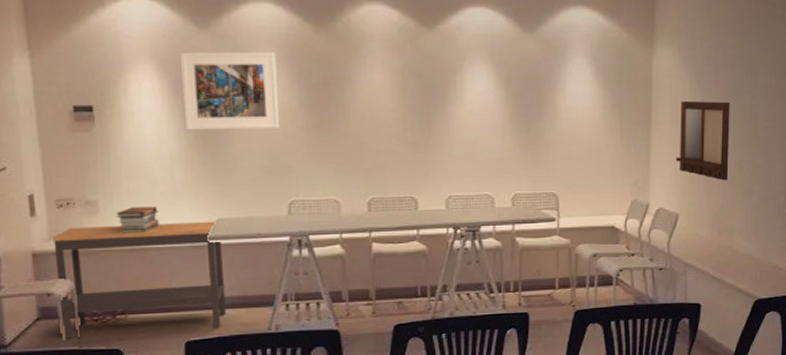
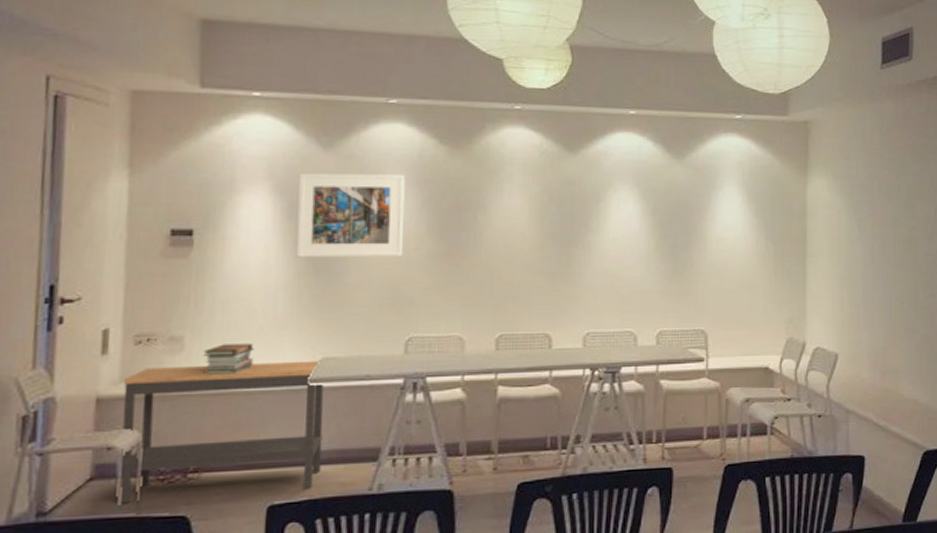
writing board: present [676,101,730,181] -> none [834,233,890,318]

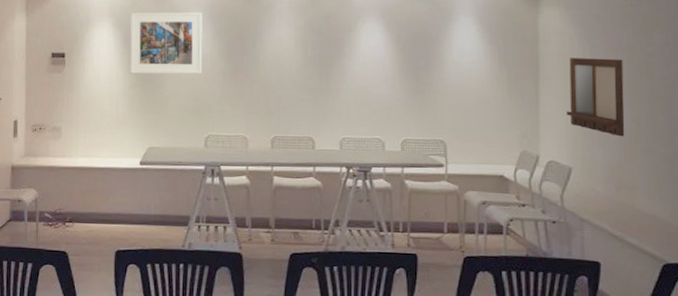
console table: present [119,360,324,503] -> none [26,148,151,241]
book stack: present [203,343,254,375] -> none [73,134,105,155]
writing board: none [834,233,890,318] -> present [567,58,625,137]

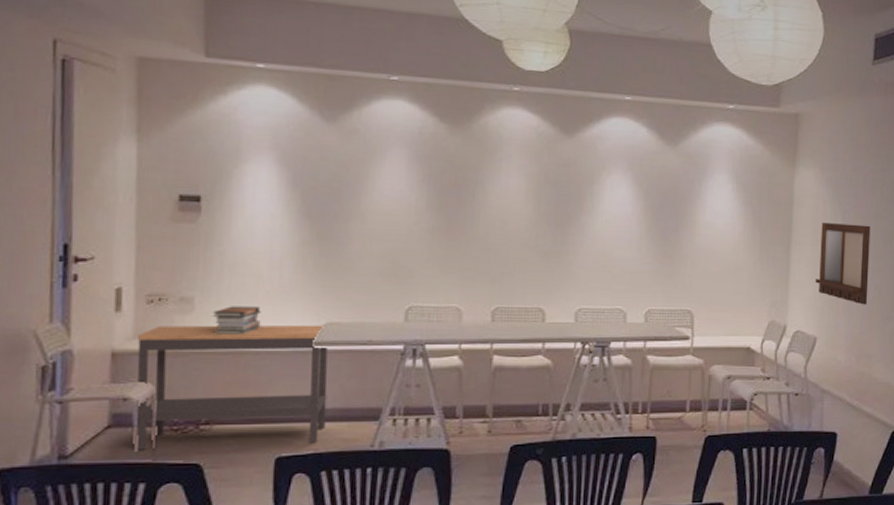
console table: none [26,148,151,241] -> present [136,324,328,450]
book stack: none [73,134,105,155] -> present [212,306,261,335]
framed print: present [129,12,203,75] -> none [300,145,406,230]

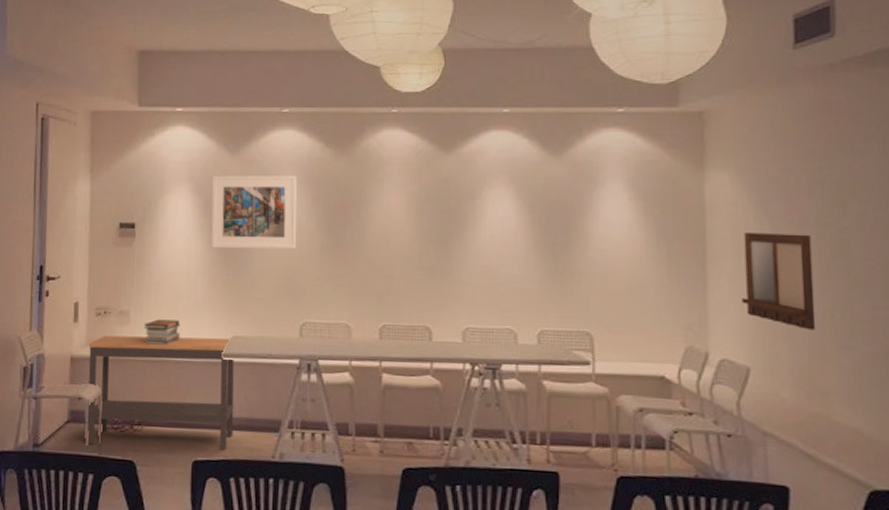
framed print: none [300,145,406,230] -> present [210,175,297,250]

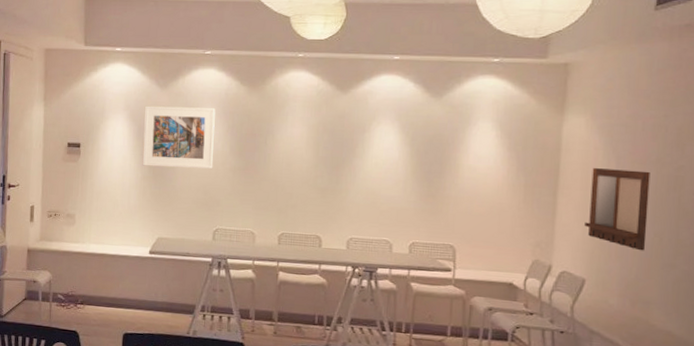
console table: present [87,335,235,449] -> none [40,233,159,326]
book stack: present [143,319,181,345] -> none [86,221,116,243]

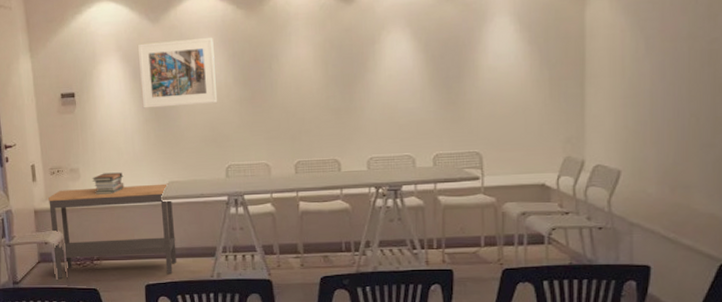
console table: none [40,233,159,326] -> present [48,183,177,278]
book stack: none [86,221,116,243] -> present [92,172,124,195]
writing board: present [585,168,650,251] -> none [616,48,682,134]

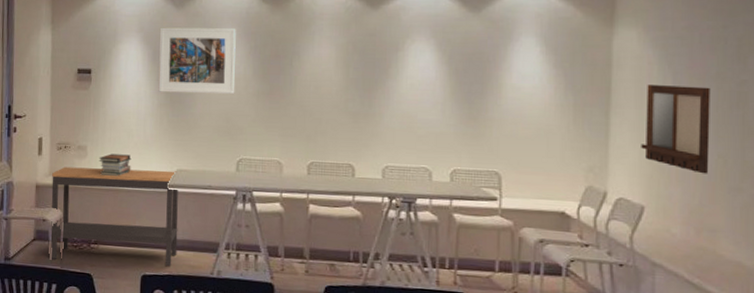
writing board: none [616,48,682,134] -> present [641,85,710,174]

